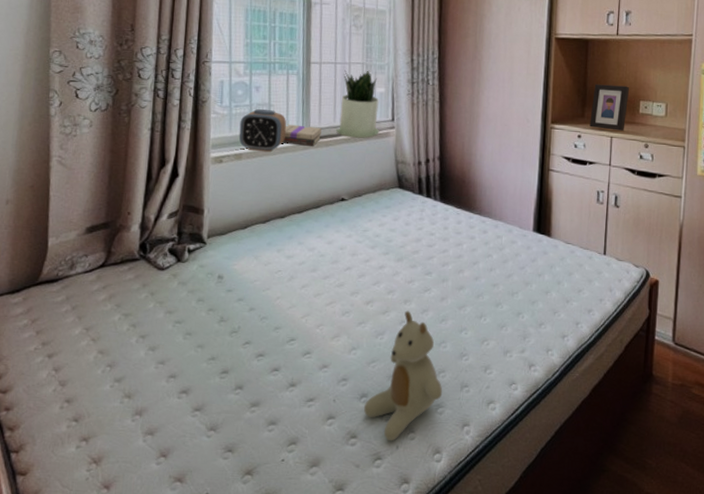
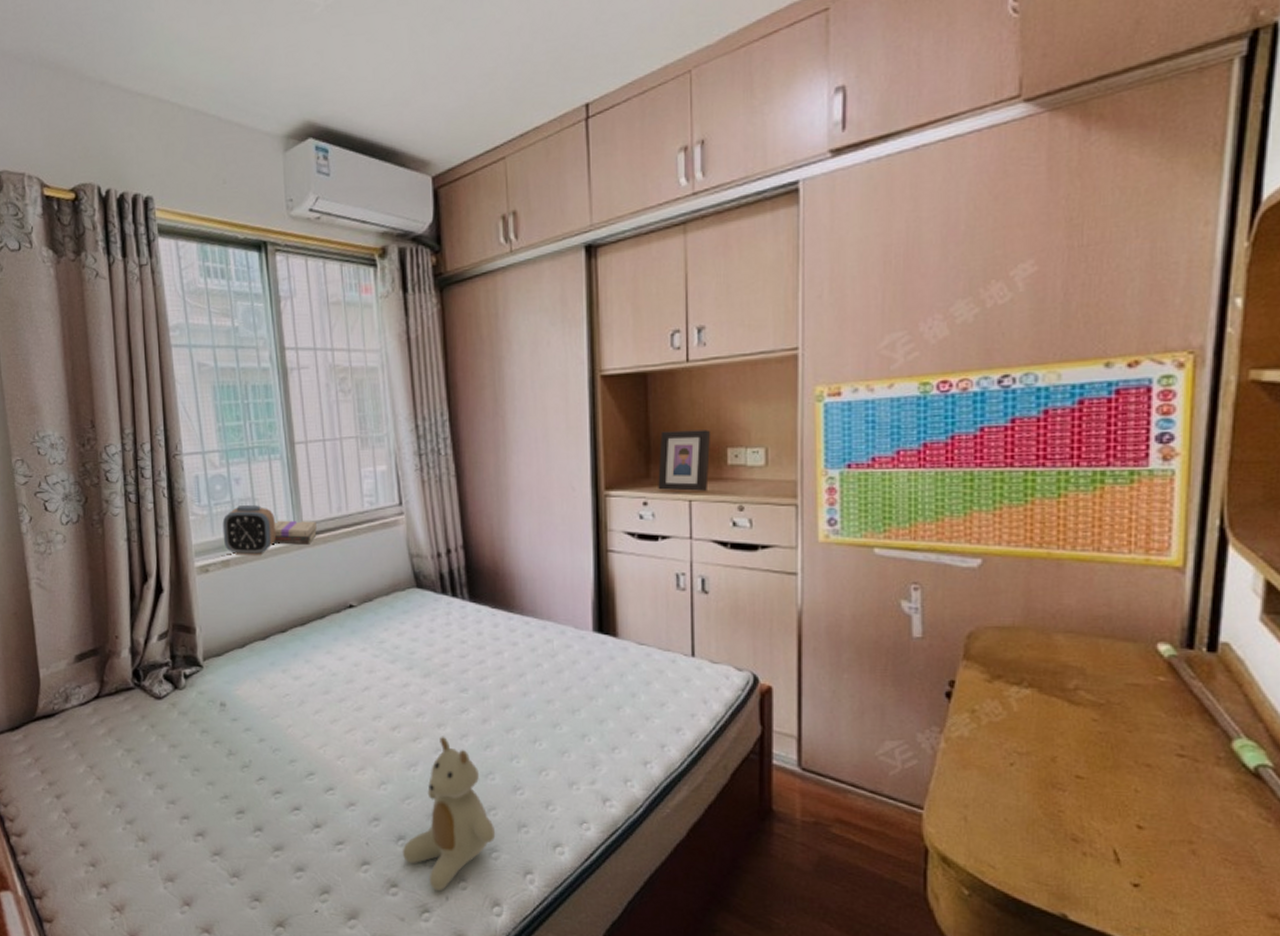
planter: present [335,69,380,139] -> none [333,445,386,531]

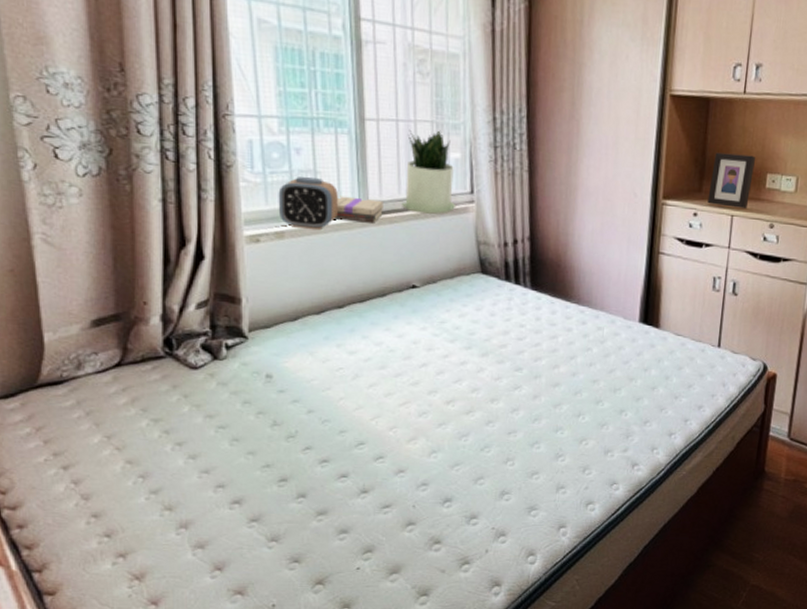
planter: none [333,445,386,531] -> present [401,129,457,215]
stuffed bear: present [402,736,496,891] -> none [447,409,537,546]

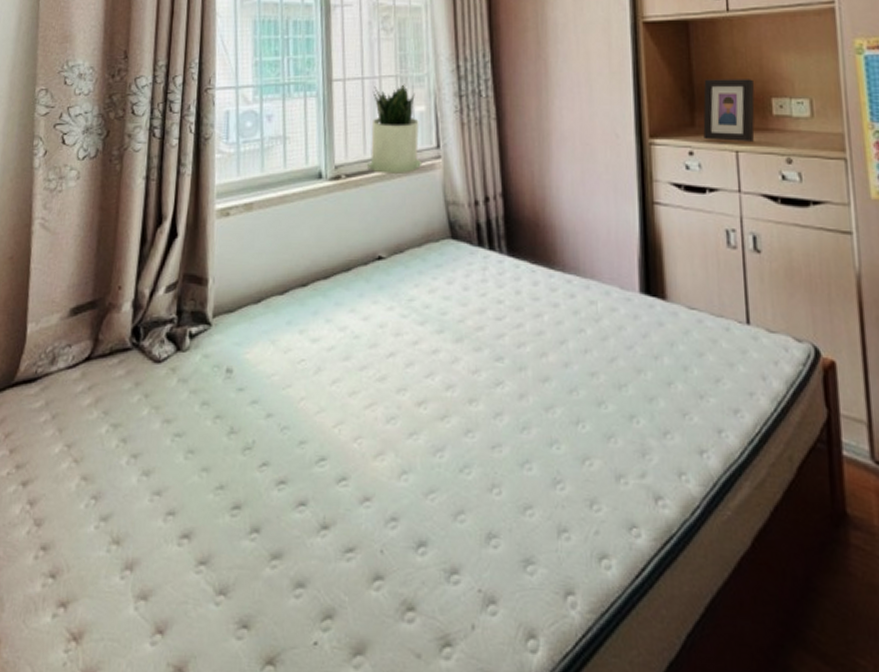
alarm clock: present [278,176,338,231] -> none [248,143,305,200]
books: present [335,196,383,225] -> none [301,161,349,190]

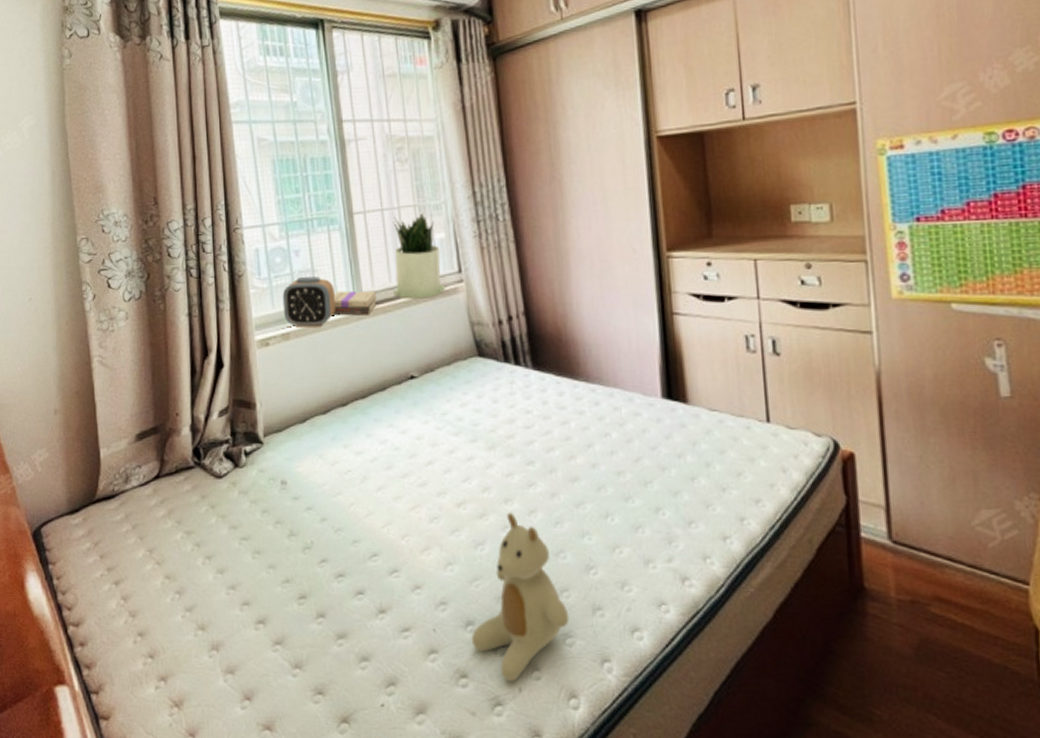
alarm clock: none [248,143,305,200] -> present [282,276,335,329]
books: none [301,161,349,190] -> present [333,290,377,317]
stuffed bear: none [422,414,532,618] -> present [471,512,570,682]
picture frame: present [703,79,755,143] -> none [720,187,773,251]

